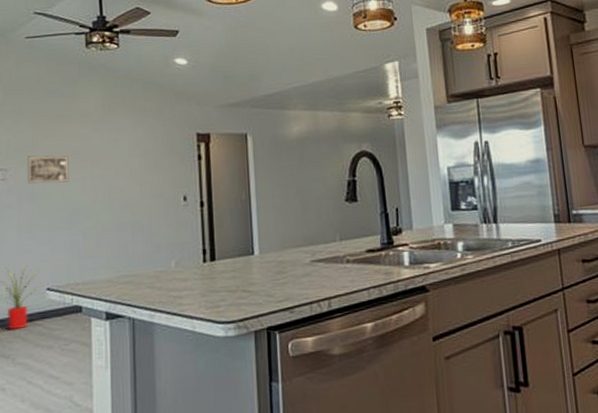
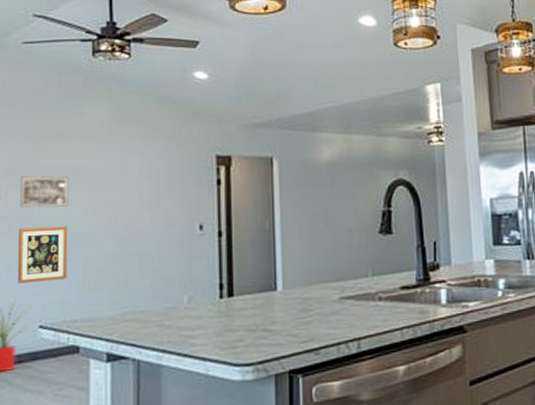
wall art: none [27,199,70,251] -> present [18,225,67,283]

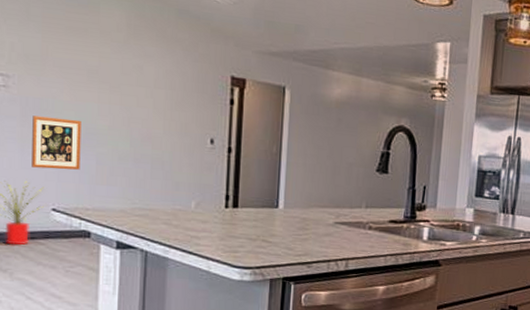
wall art: present [21,176,69,208] -> none [34,65,84,102]

